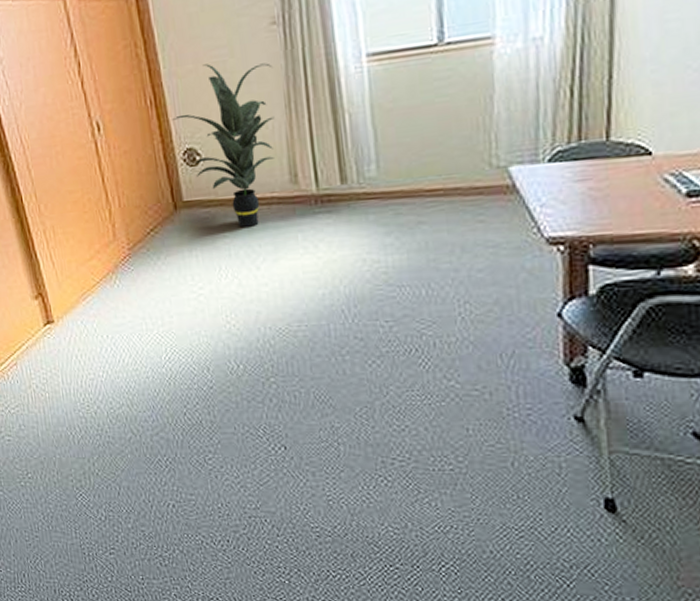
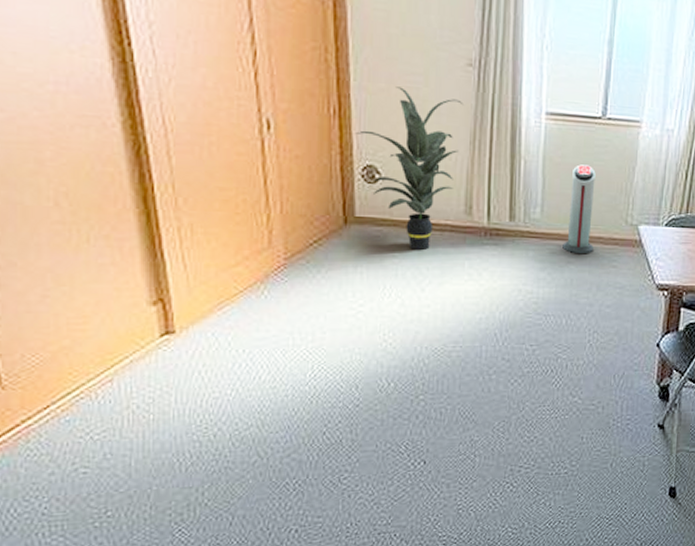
air purifier: none [409,104,450,212] -> present [562,164,596,254]

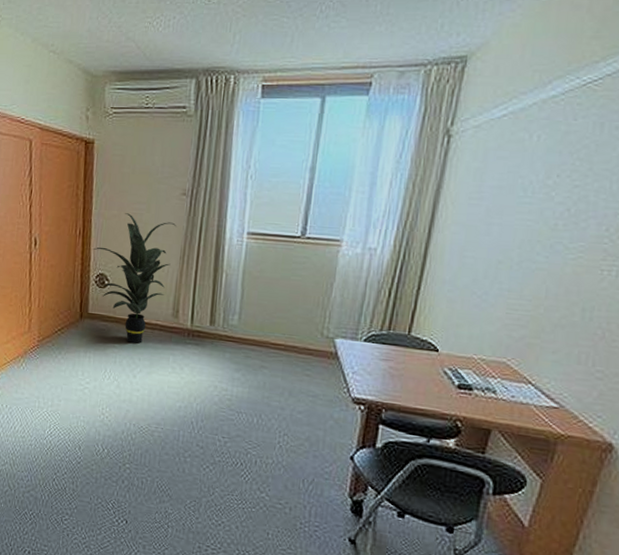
air purifier: present [562,164,596,254] -> none [257,279,293,361]

